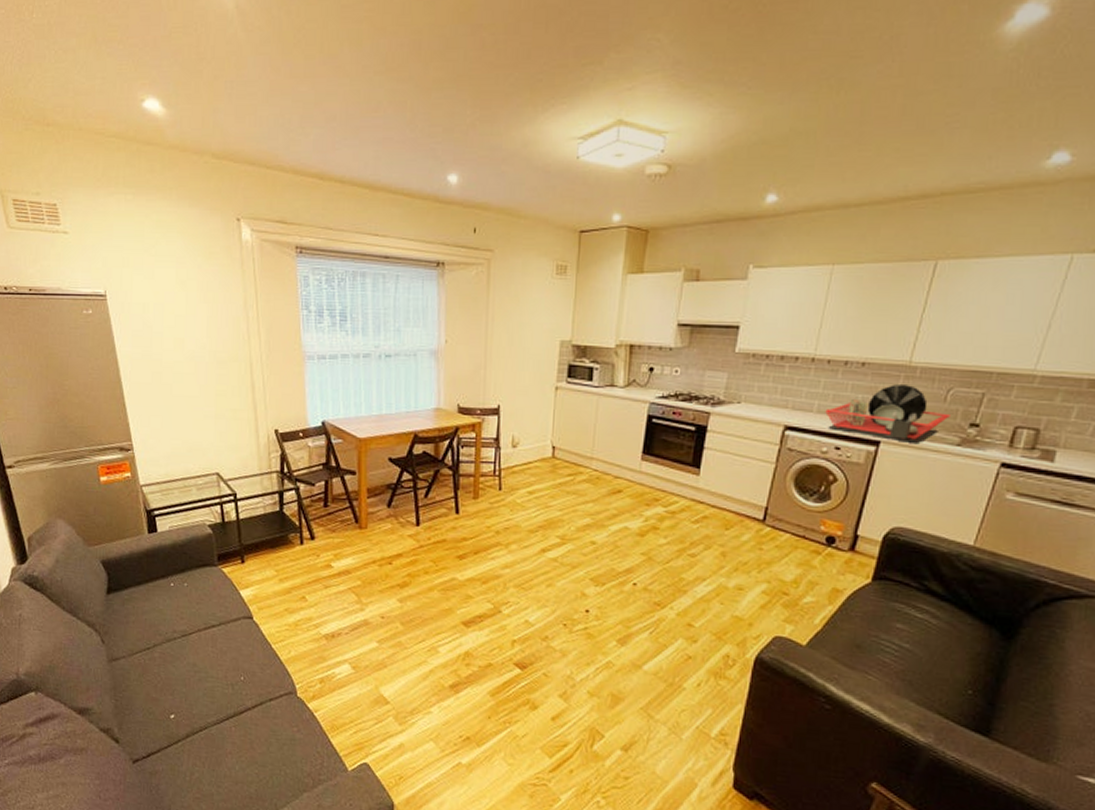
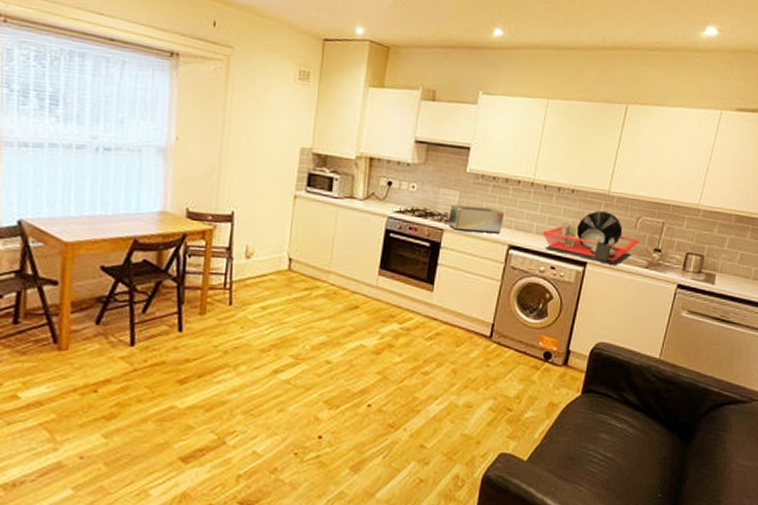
toaster: none [716,387,780,415] -> present [448,205,505,234]

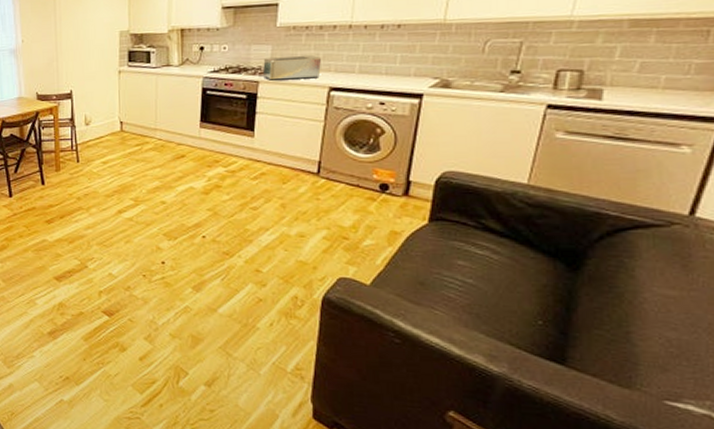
dish rack: present [542,211,640,266] -> none [367,41,490,94]

